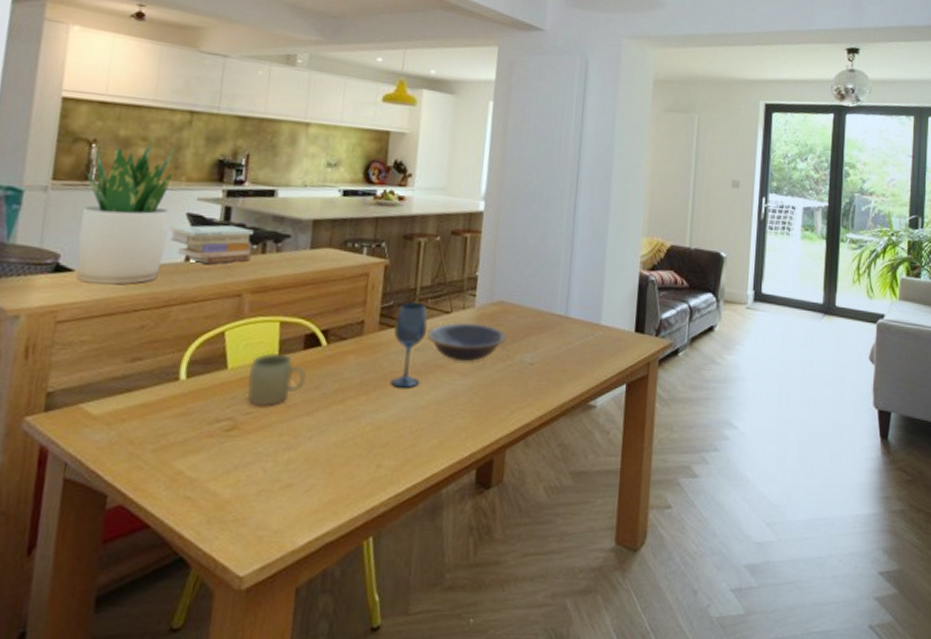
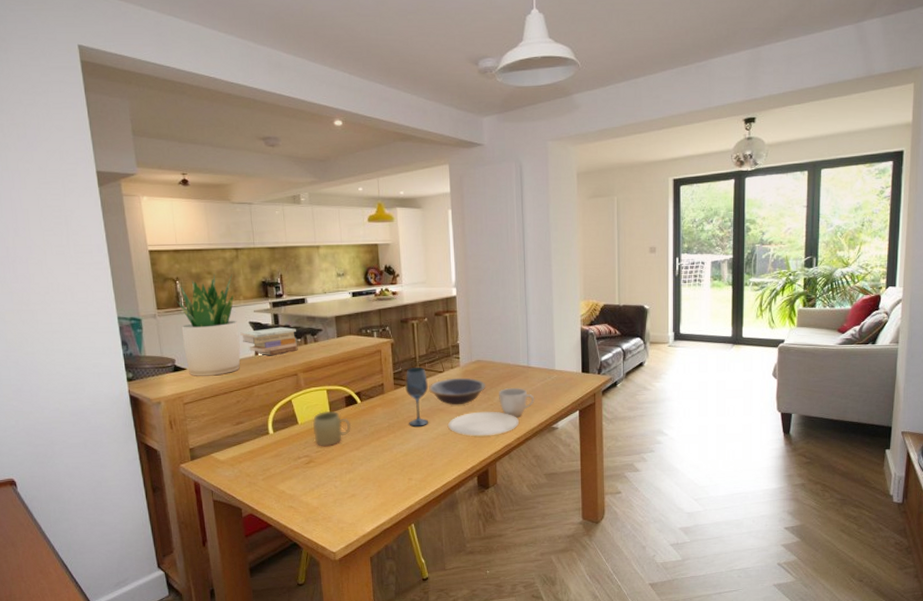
plate: none [446,373,544,411] -> present [448,411,519,437]
cup: none [521,344,570,386] -> present [499,388,535,417]

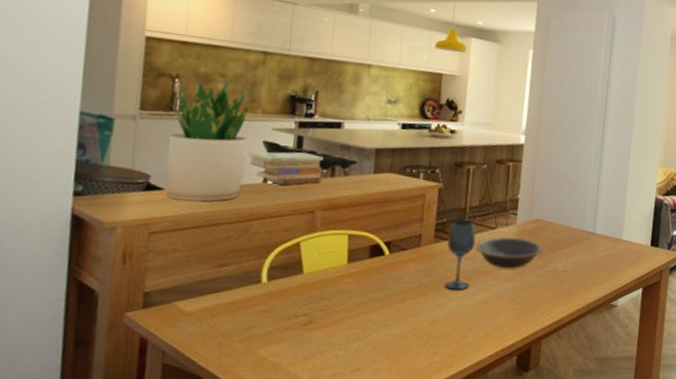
mug: present [312,410,352,447] -> none [320,260,373,306]
plate: present [448,411,519,437] -> none [491,279,574,309]
cup: present [499,388,535,417] -> none [555,255,596,289]

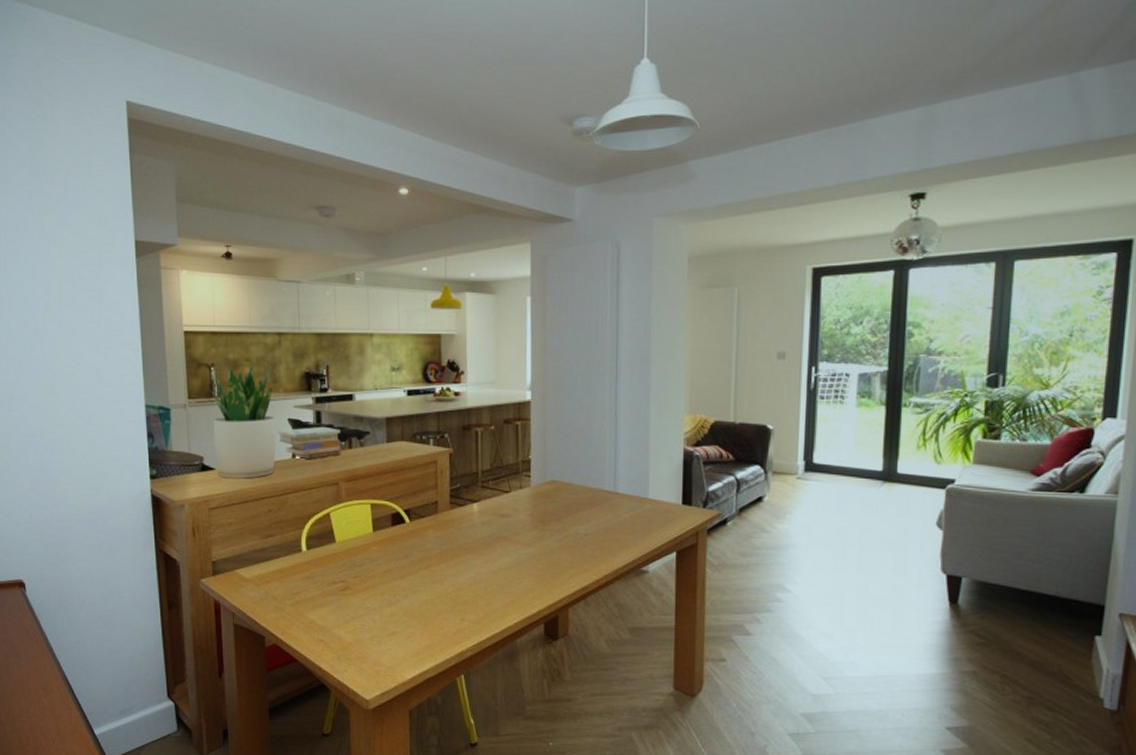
wineglass: present [445,219,476,290] -> none [463,484,490,556]
bowl: present [475,236,543,269] -> none [491,500,561,534]

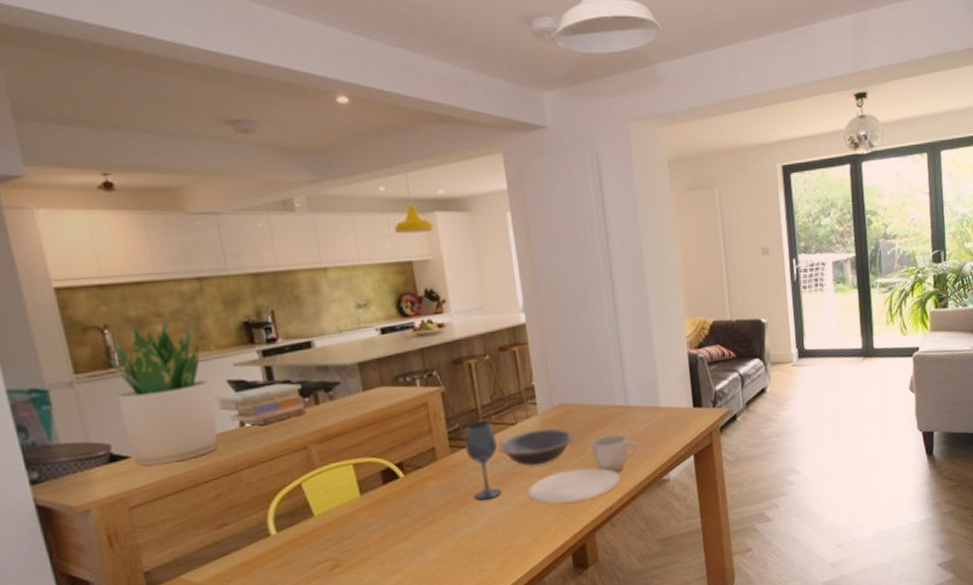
wineglass: none [463,484,490,556] -> present [464,420,501,500]
bowl: none [491,500,561,534] -> present [498,428,575,466]
plate: none [512,543,599,575] -> present [528,467,620,504]
cup: none [576,517,621,554] -> present [591,434,638,472]

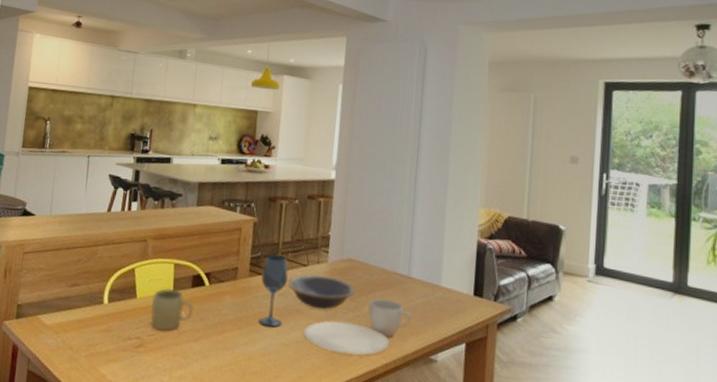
planter: present [106,314,218,467] -> none [37,118,103,228]
books: present [214,383,306,426] -> none [97,184,155,216]
mug: none [334,491,394,544] -> present [150,288,194,332]

